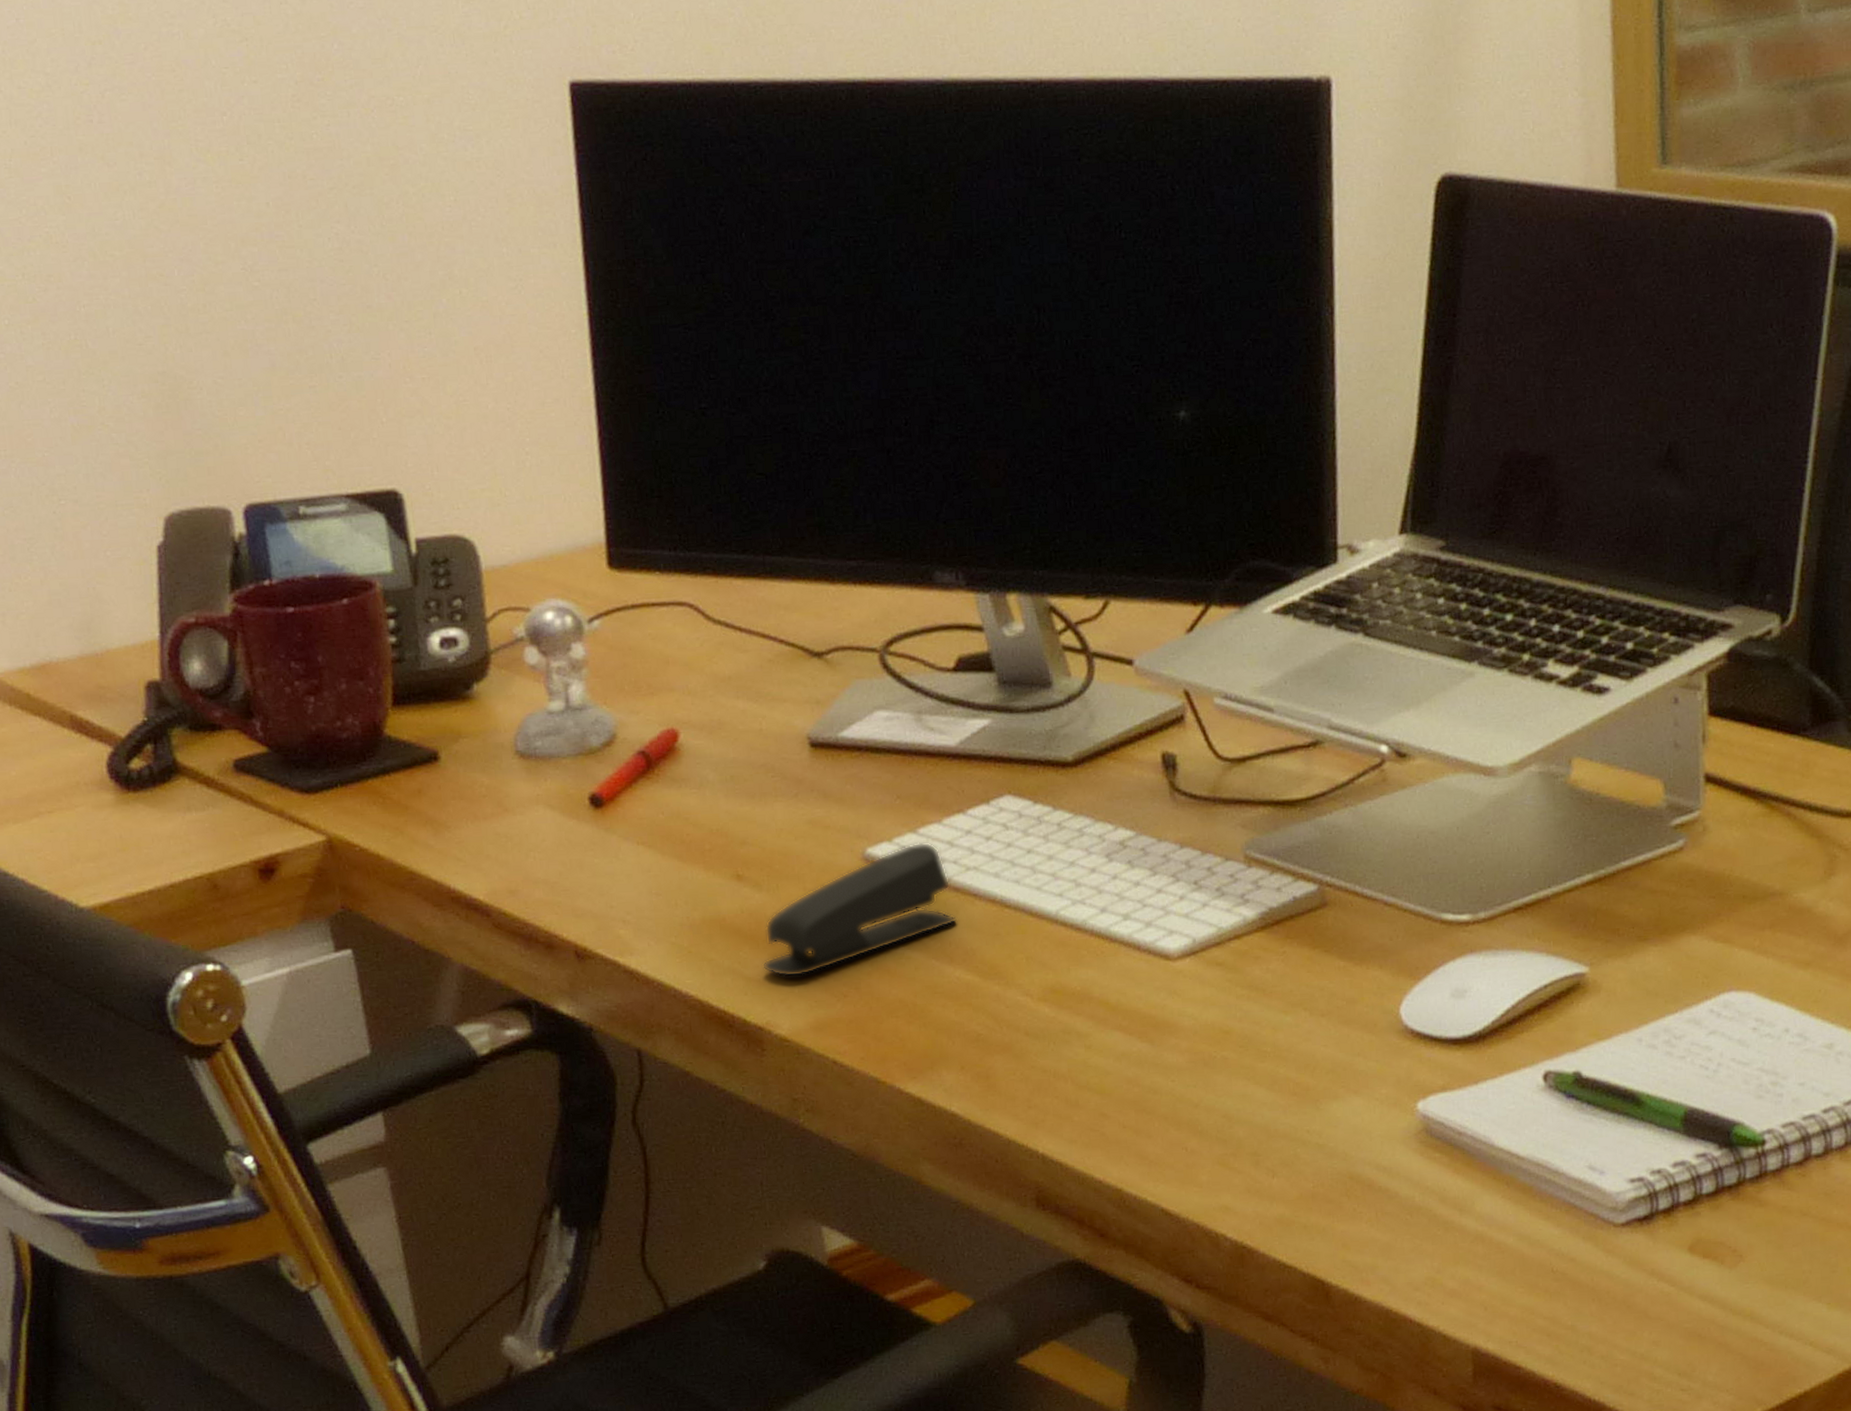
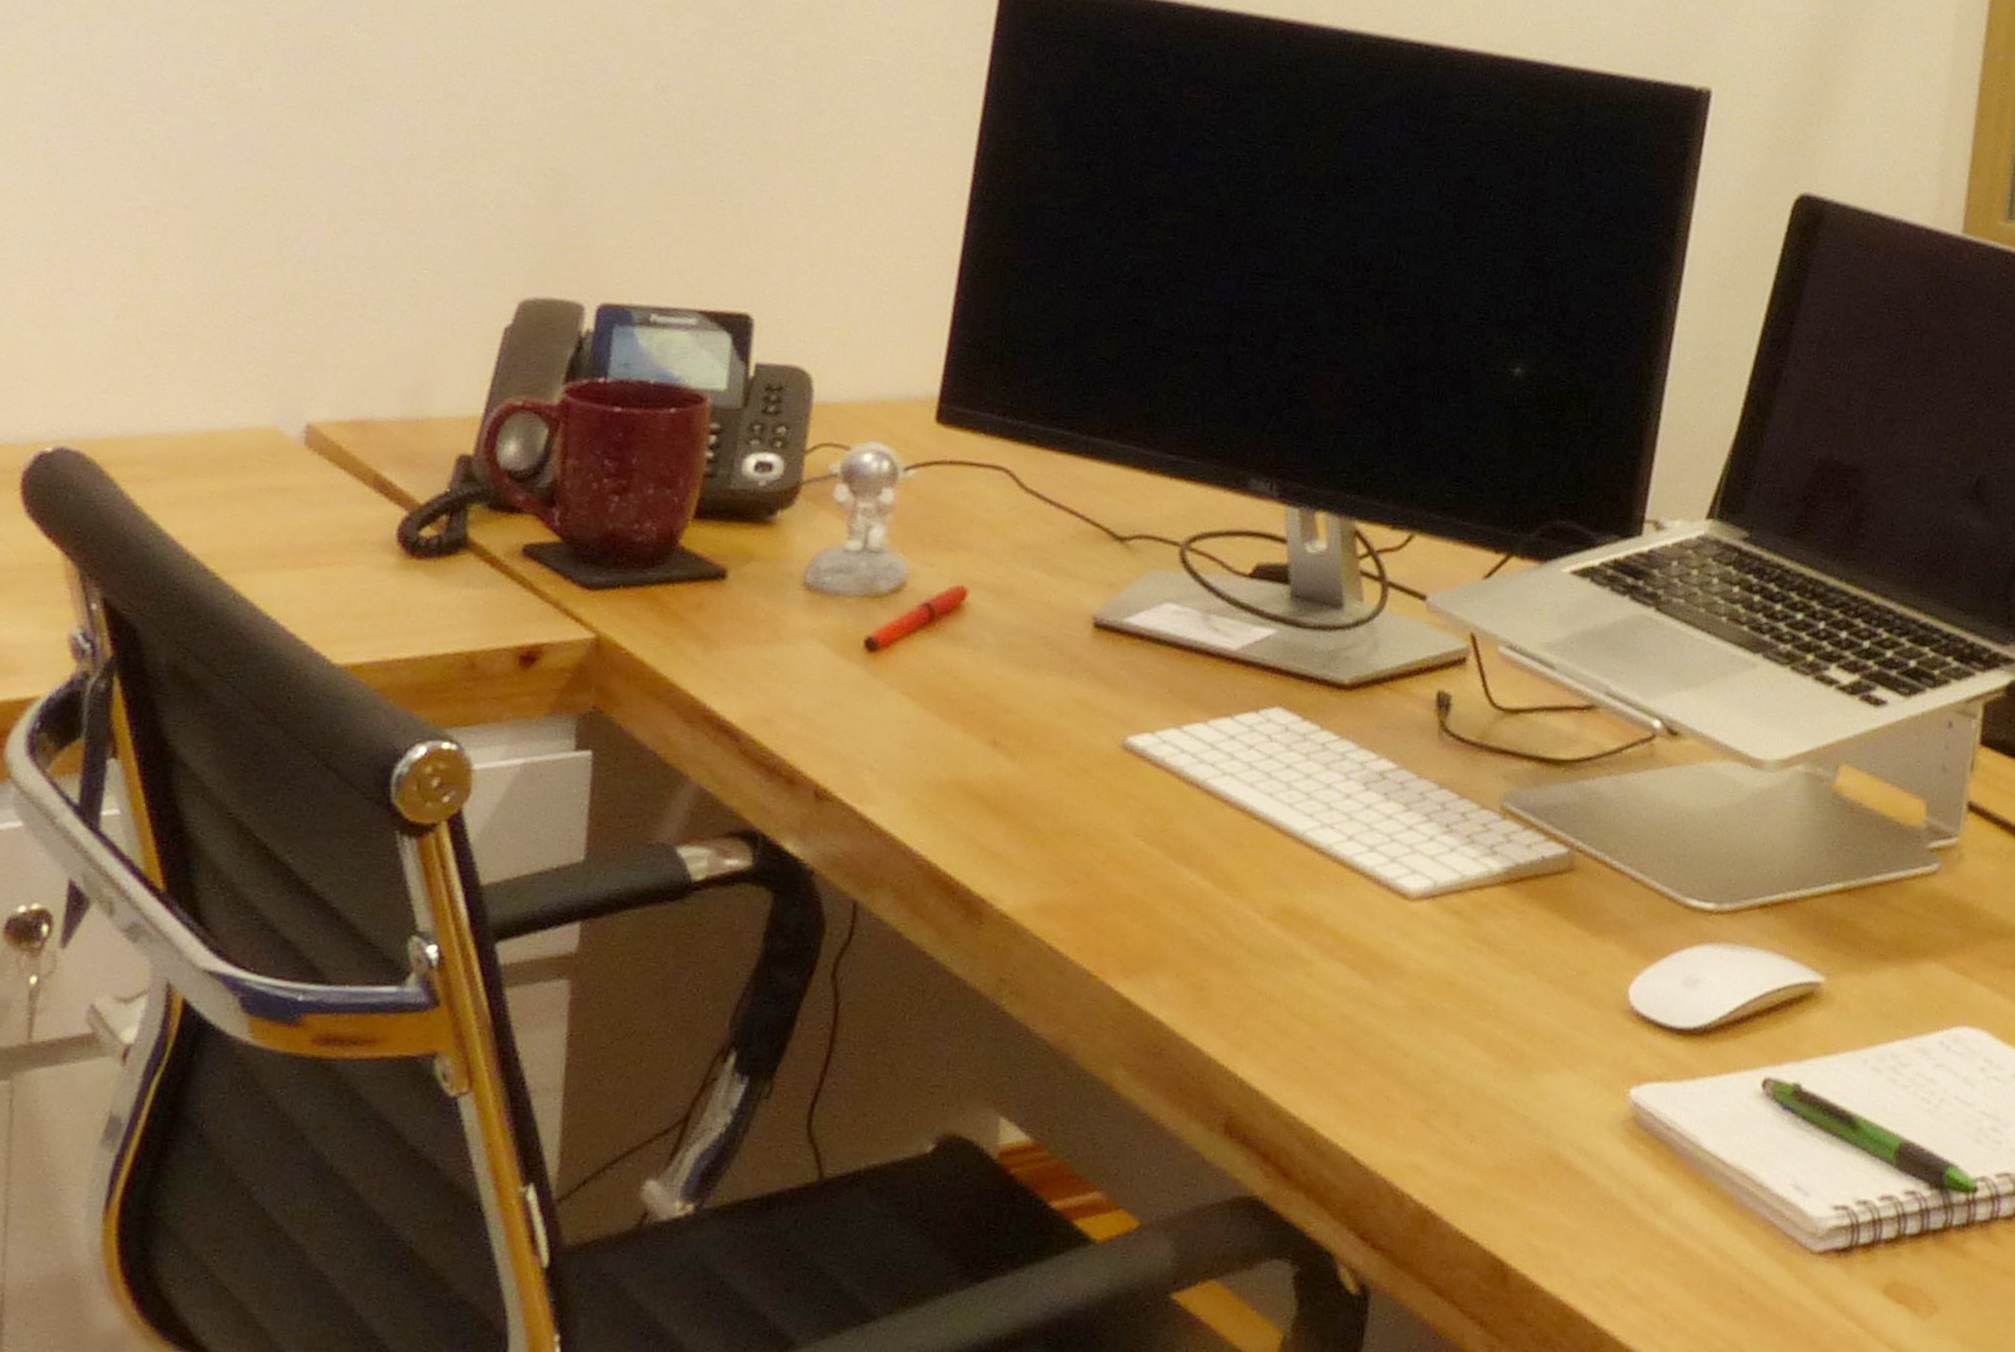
stapler: present [762,842,958,977] -> none [999,739,1204,855]

